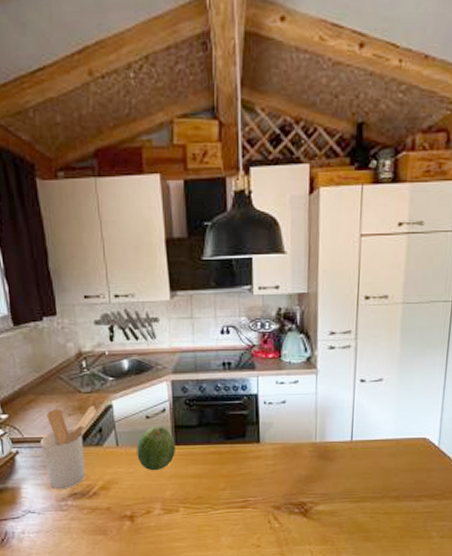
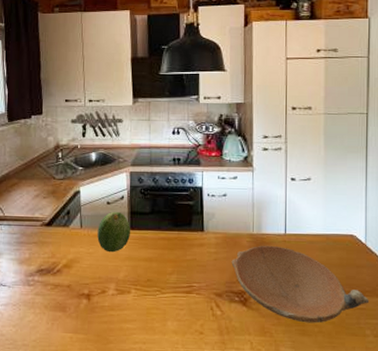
utensil holder: present [40,406,96,490] -> none [17,191,66,266]
bowl: none [291,453,438,530] -> present [231,245,370,323]

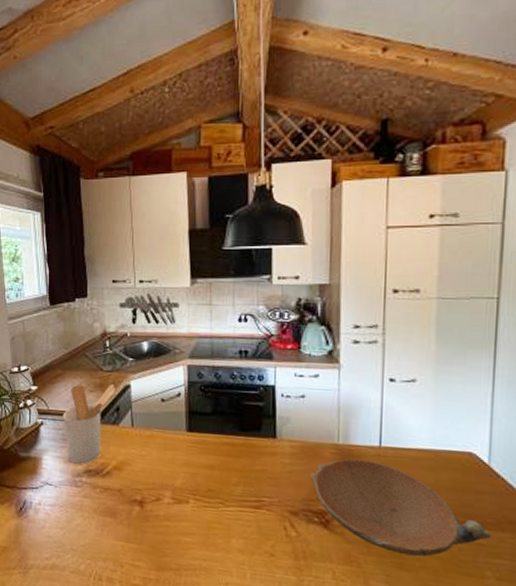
utensil holder: none [17,191,66,266] -> present [63,384,115,465]
fruit: present [97,211,131,253] -> none [150,410,189,457]

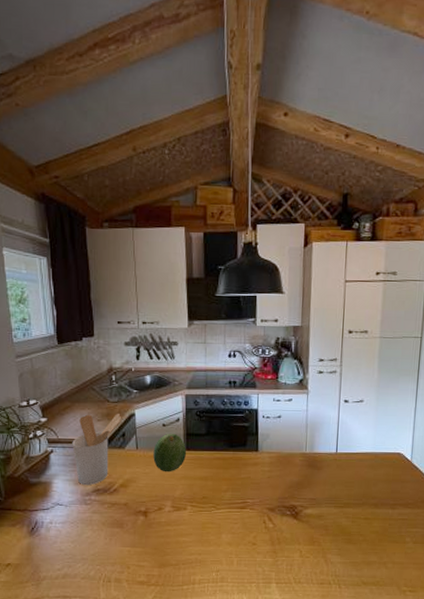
fruit: none [150,410,189,457] -> present [153,433,187,472]
bowl: present [310,458,492,557] -> none [284,463,411,533]

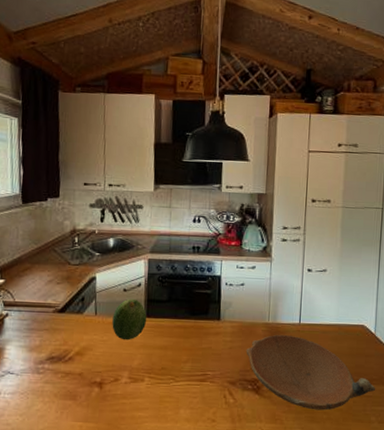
utensil holder: present [72,414,121,486] -> none [28,277,81,353]
bowl: none [284,463,411,533] -> present [246,334,376,411]

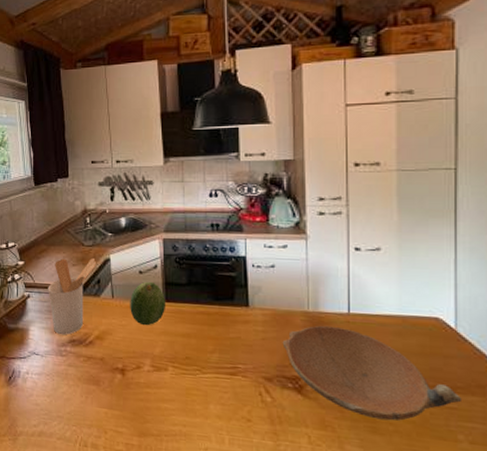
utensil holder: none [28,277,81,353] -> present [48,258,96,335]

